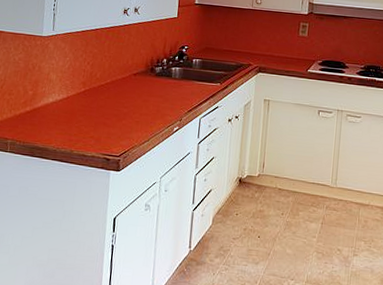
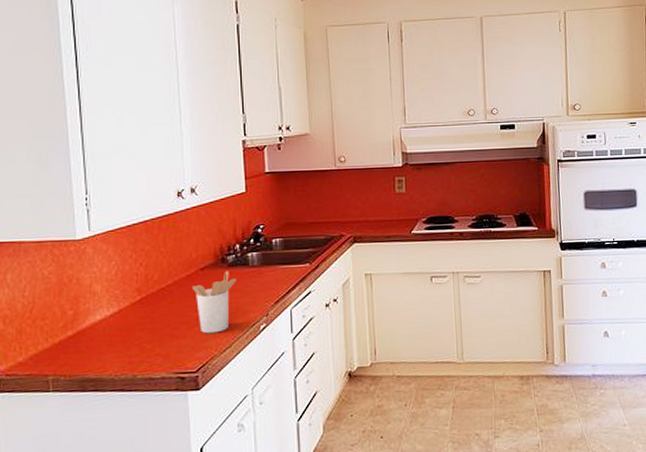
utensil holder: none [124,79,161,128] -> present [191,271,237,334]

